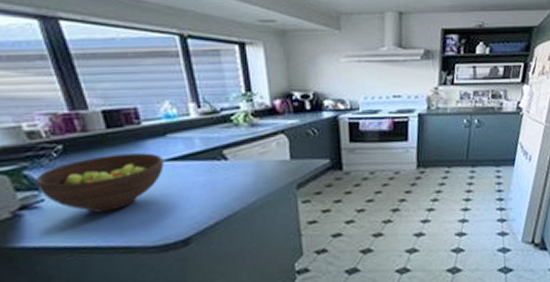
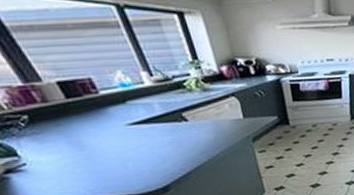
fruit bowl: present [36,153,164,213] -> none [11,118,131,172]

